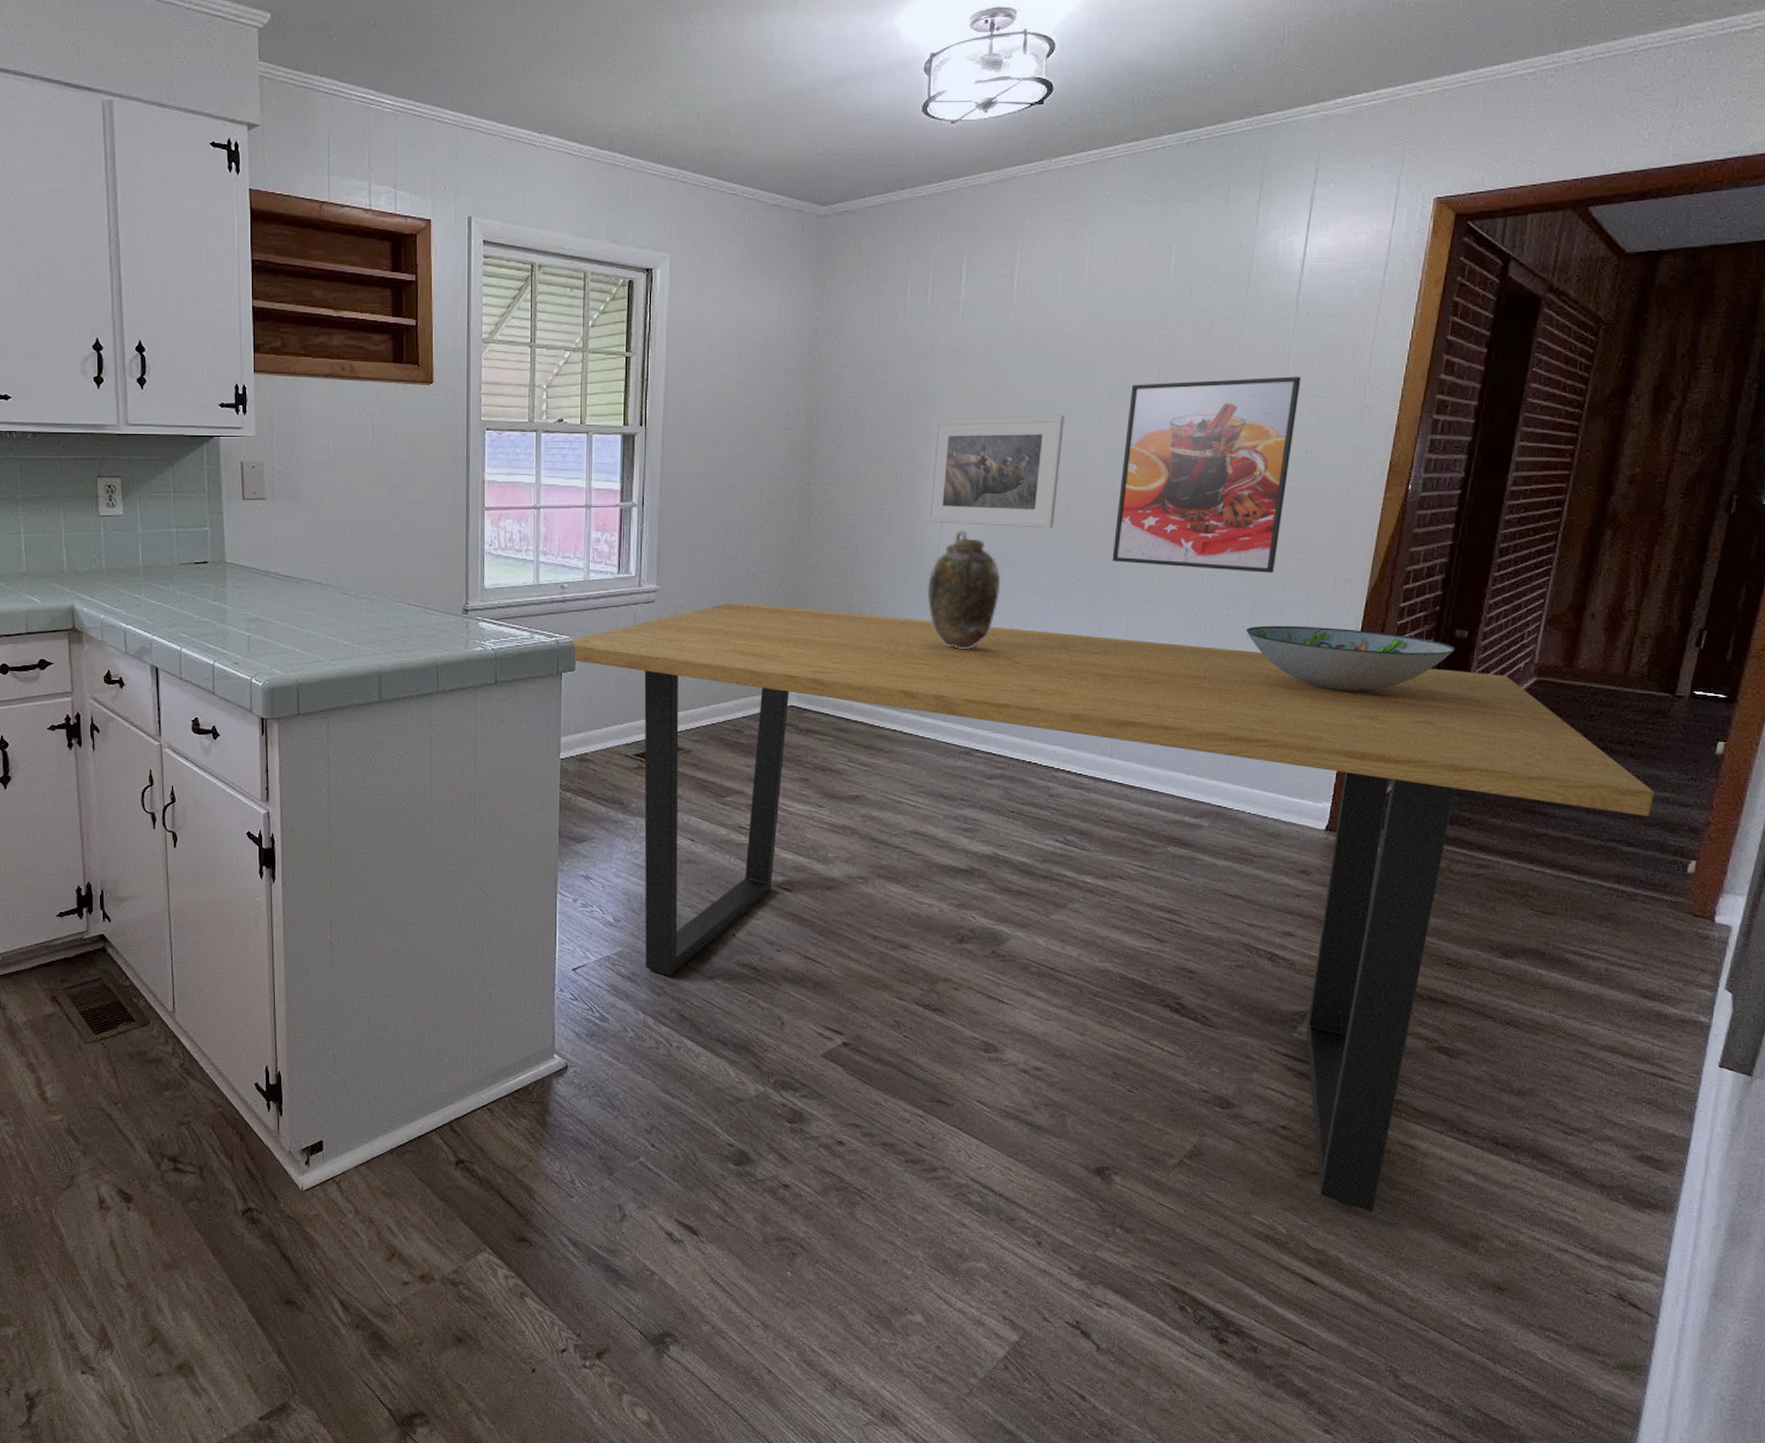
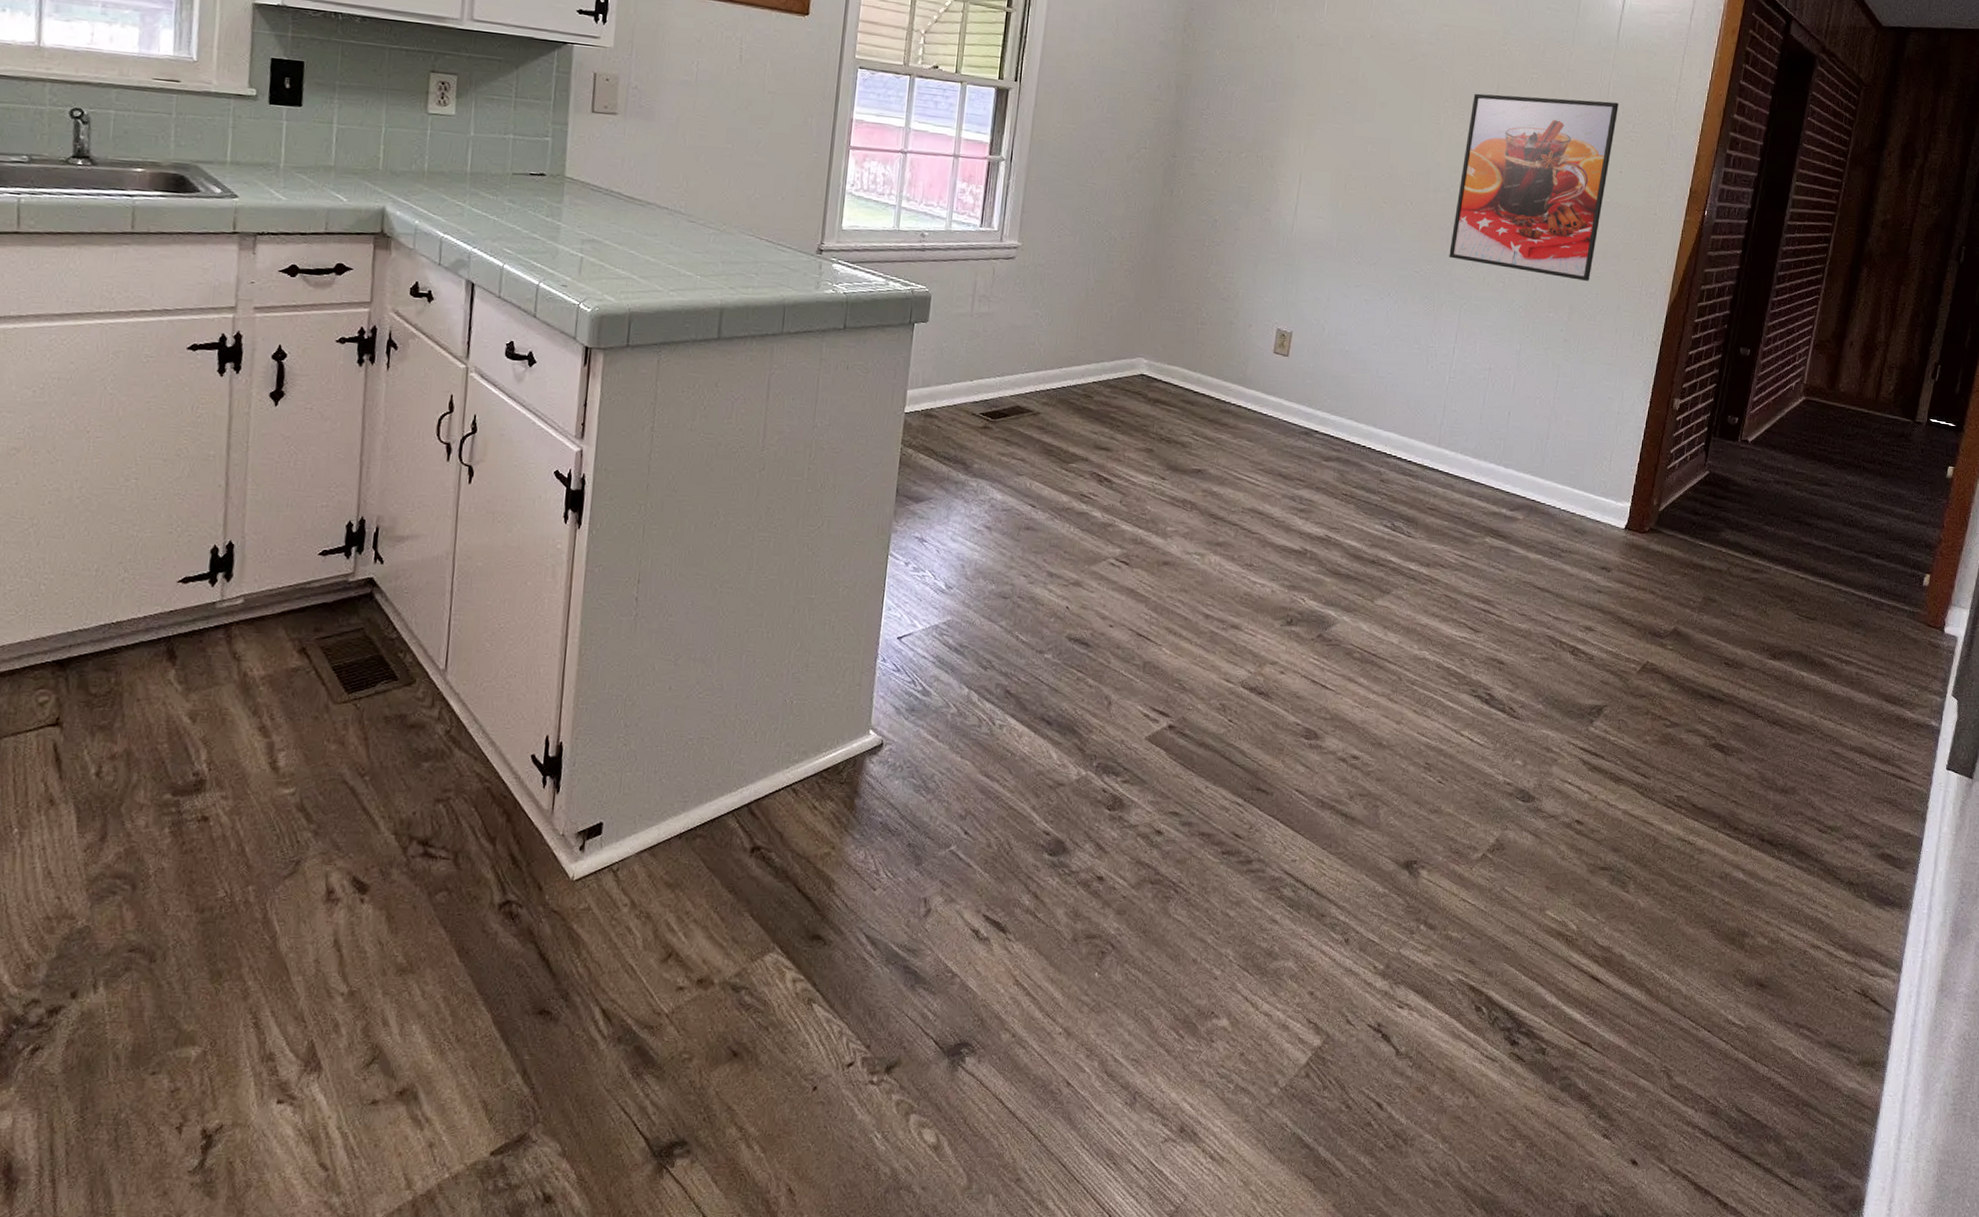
dining table: present [569,602,1655,1213] -> none [924,265,1898,909]
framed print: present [926,415,1065,529] -> none [1282,105,1413,221]
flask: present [927,529,1001,650] -> none [1279,214,1347,332]
decorative bowl: present [1246,625,1455,693] -> none [1563,330,1739,400]

